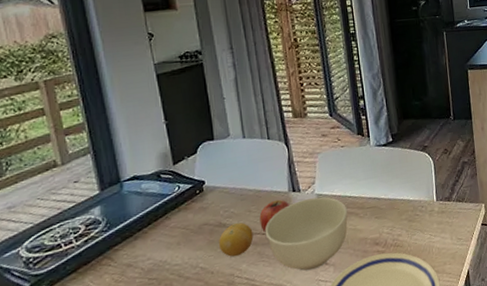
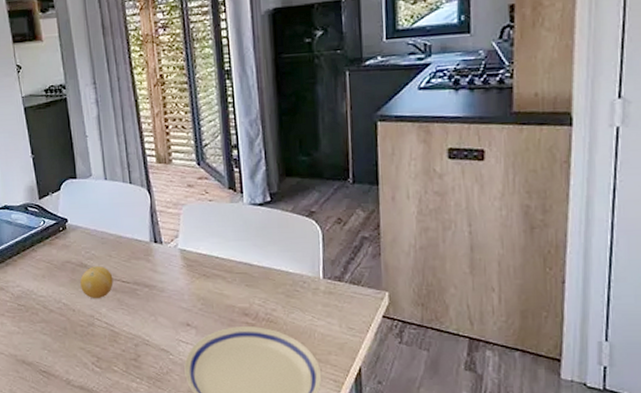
fruit: present [259,199,291,233] -> none [120,248,152,281]
bowl: present [264,197,348,271] -> none [124,252,214,328]

